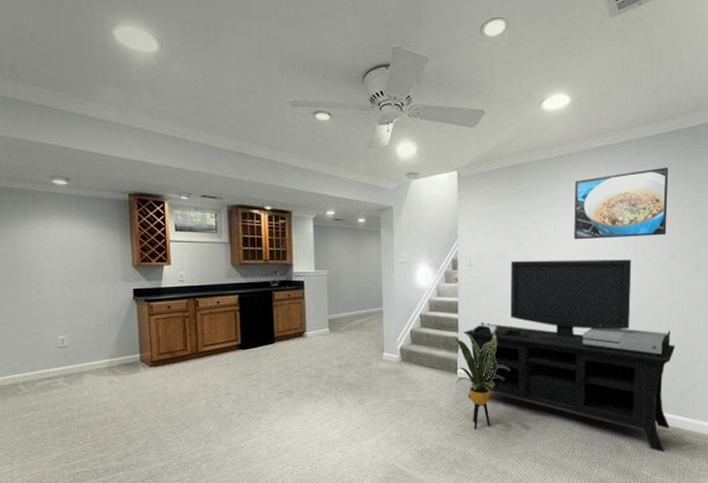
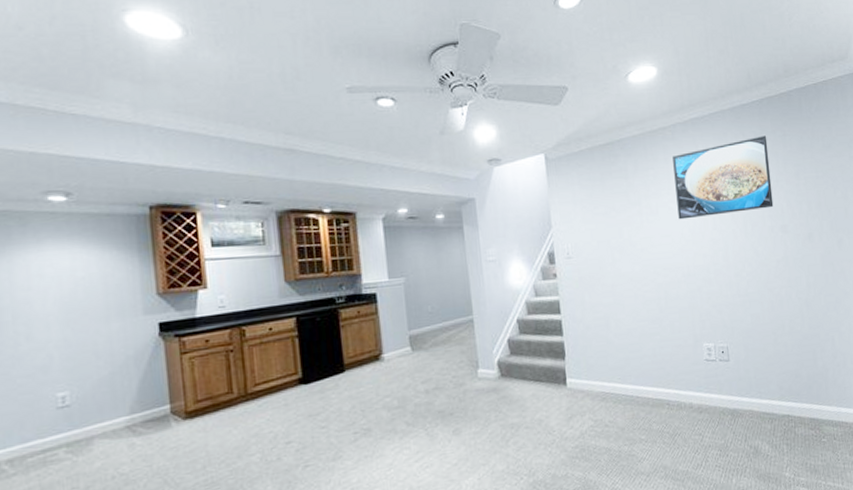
house plant: present [453,332,510,429] -> none [557,333,626,448]
media console: present [464,259,676,452] -> none [569,236,806,449]

